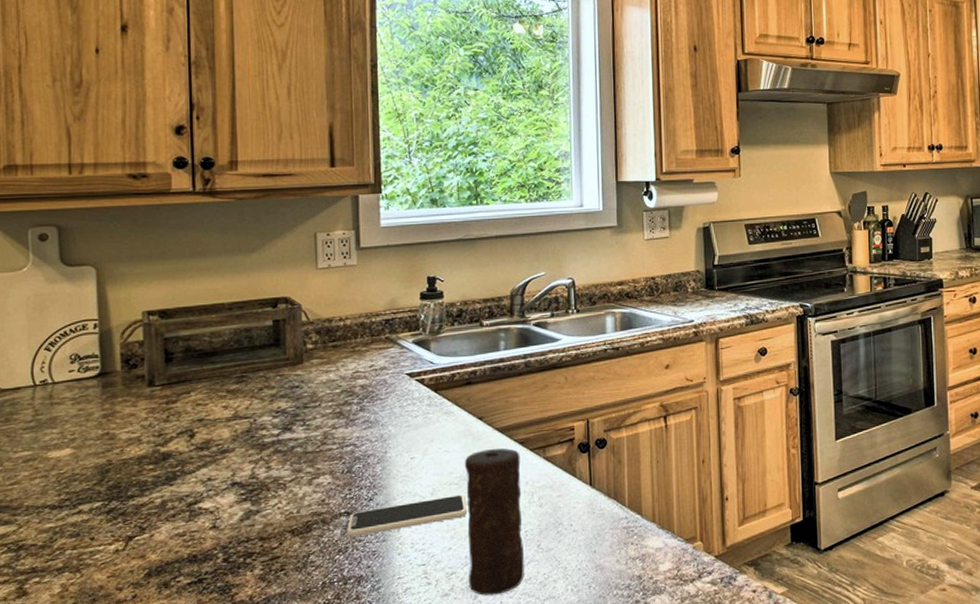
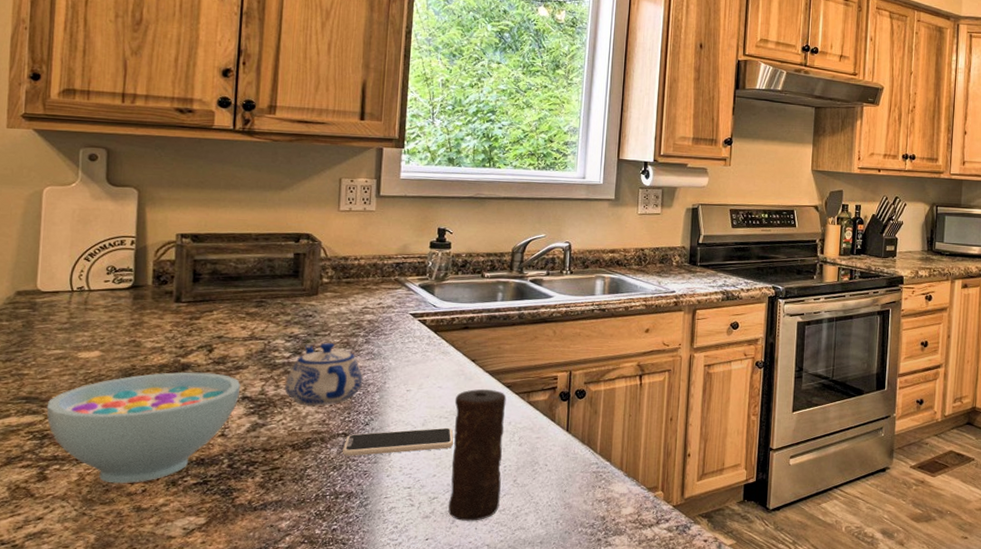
bowl: none [19,460,229,592] -> present [46,372,241,484]
teapot: none [277,414,362,486] -> present [284,343,364,406]

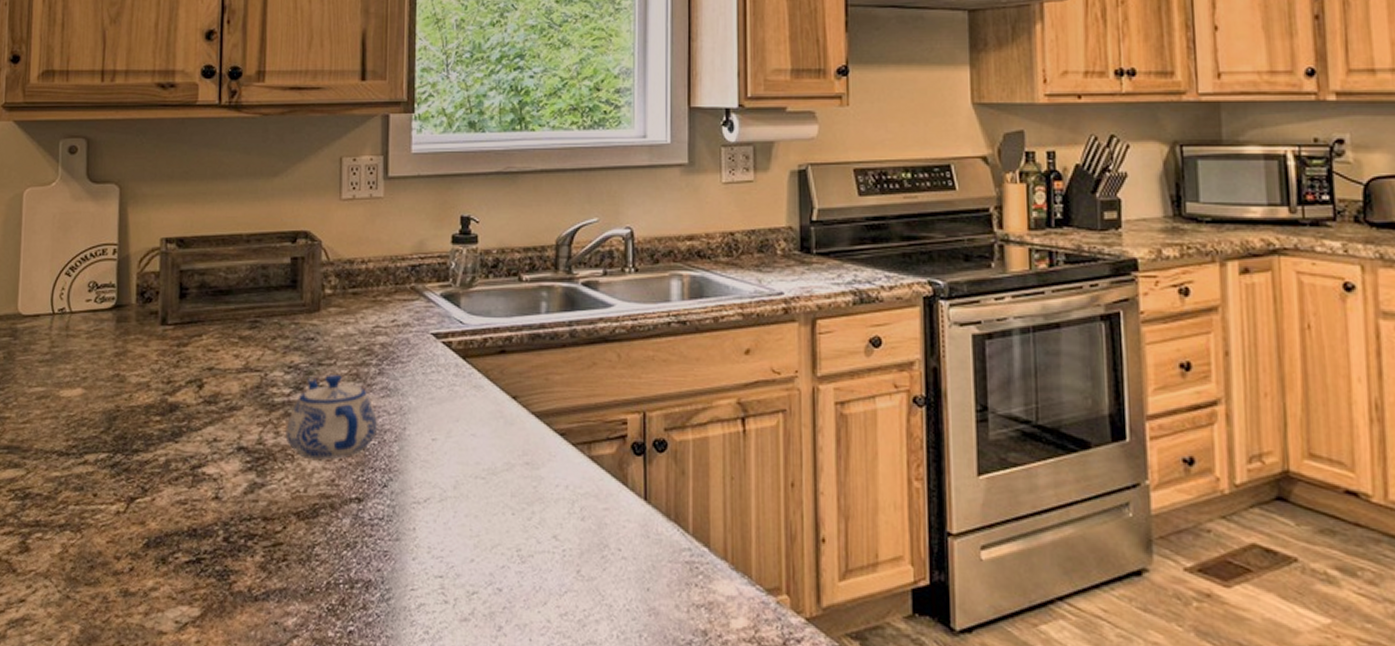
bowl: present [46,372,241,484] -> none [28,414,236,559]
smartphone: present [342,427,454,456] -> none [356,492,495,530]
candle: present [448,389,507,521] -> none [493,437,560,629]

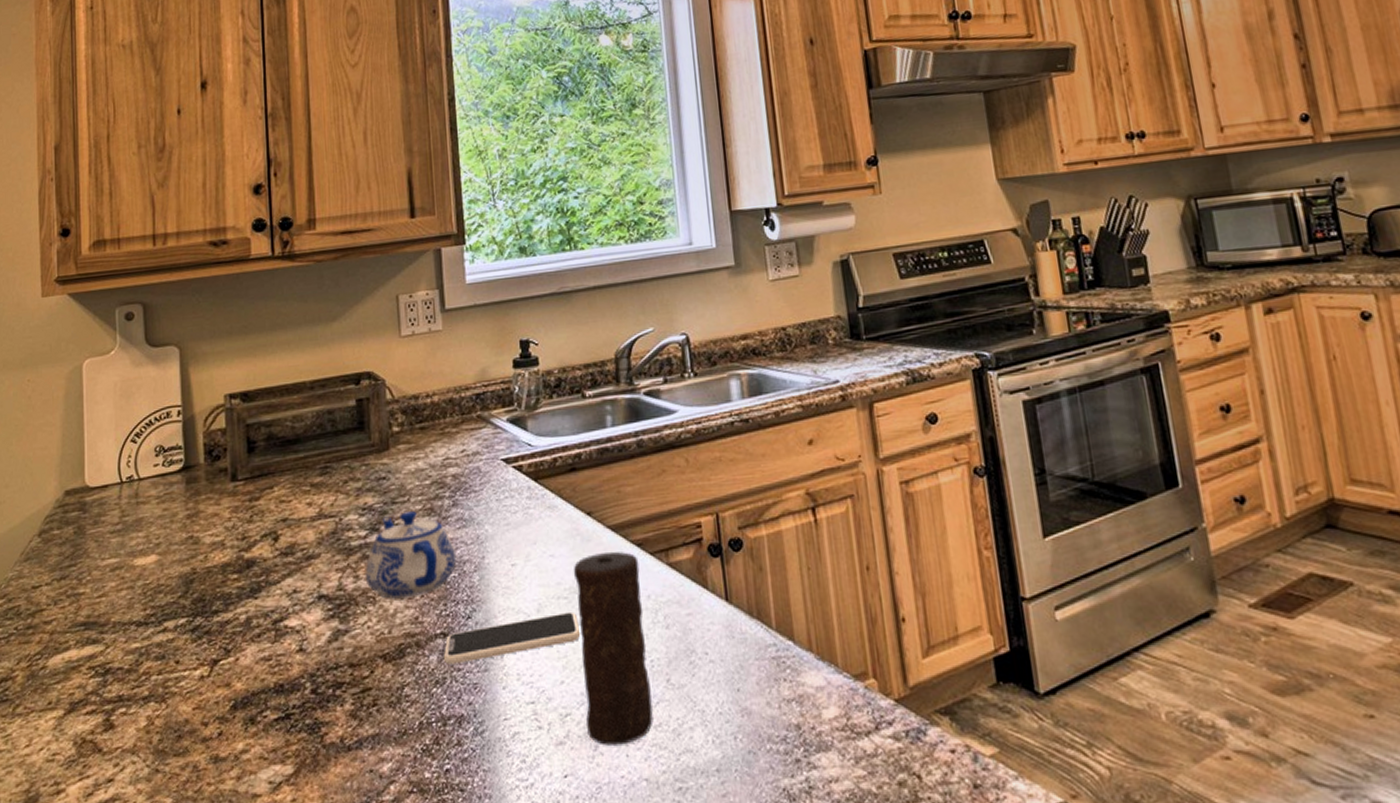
smartphone: none [356,492,495,530] -> present [443,611,581,664]
candle: none [493,437,560,629] -> present [573,551,653,745]

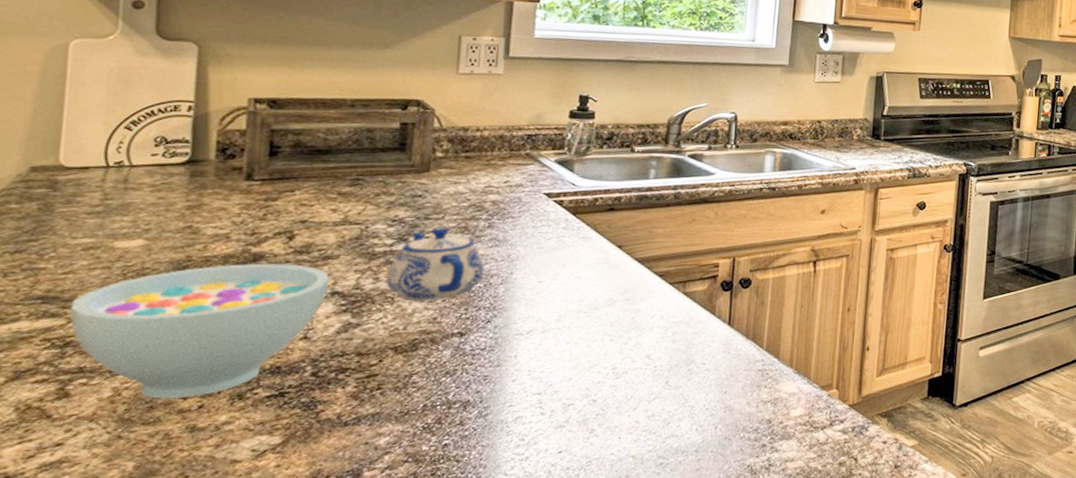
bowl: none [106,568,315,727] -> present [70,263,330,399]
smartphone: present [443,611,581,664] -> none [456,323,595,359]
candle: present [573,551,653,745] -> none [586,278,658,430]

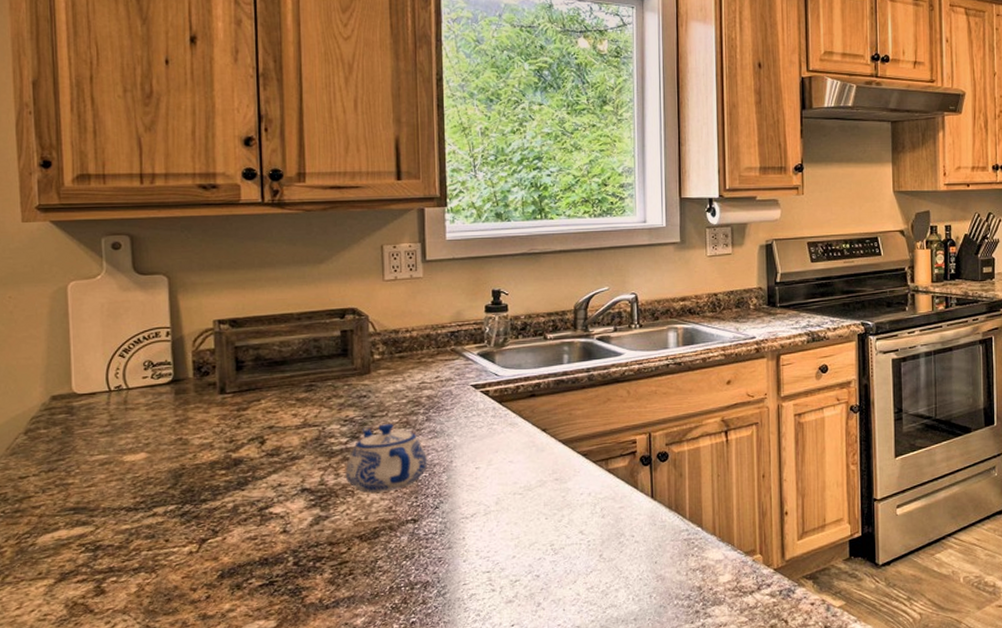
bowl: present [70,263,330,399] -> none [96,466,299,592]

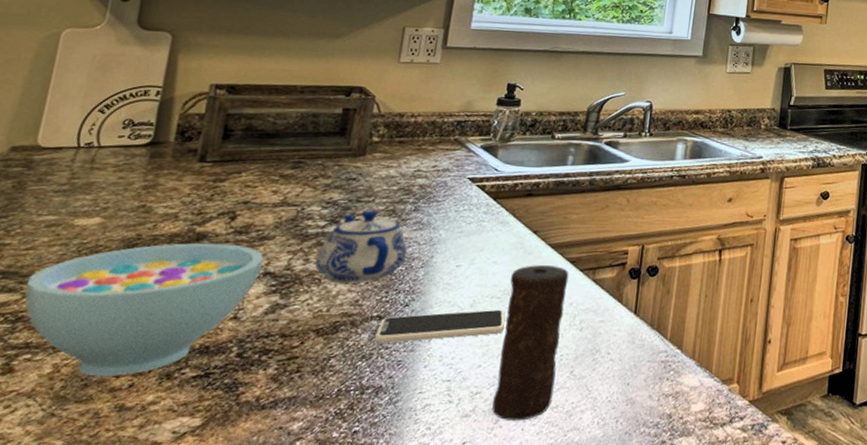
bowl: none [96,466,299,592] -> present [24,242,264,377]
smartphone: none [413,504,532,543] -> present [374,309,506,343]
candle: none [528,459,587,603] -> present [492,264,569,421]

